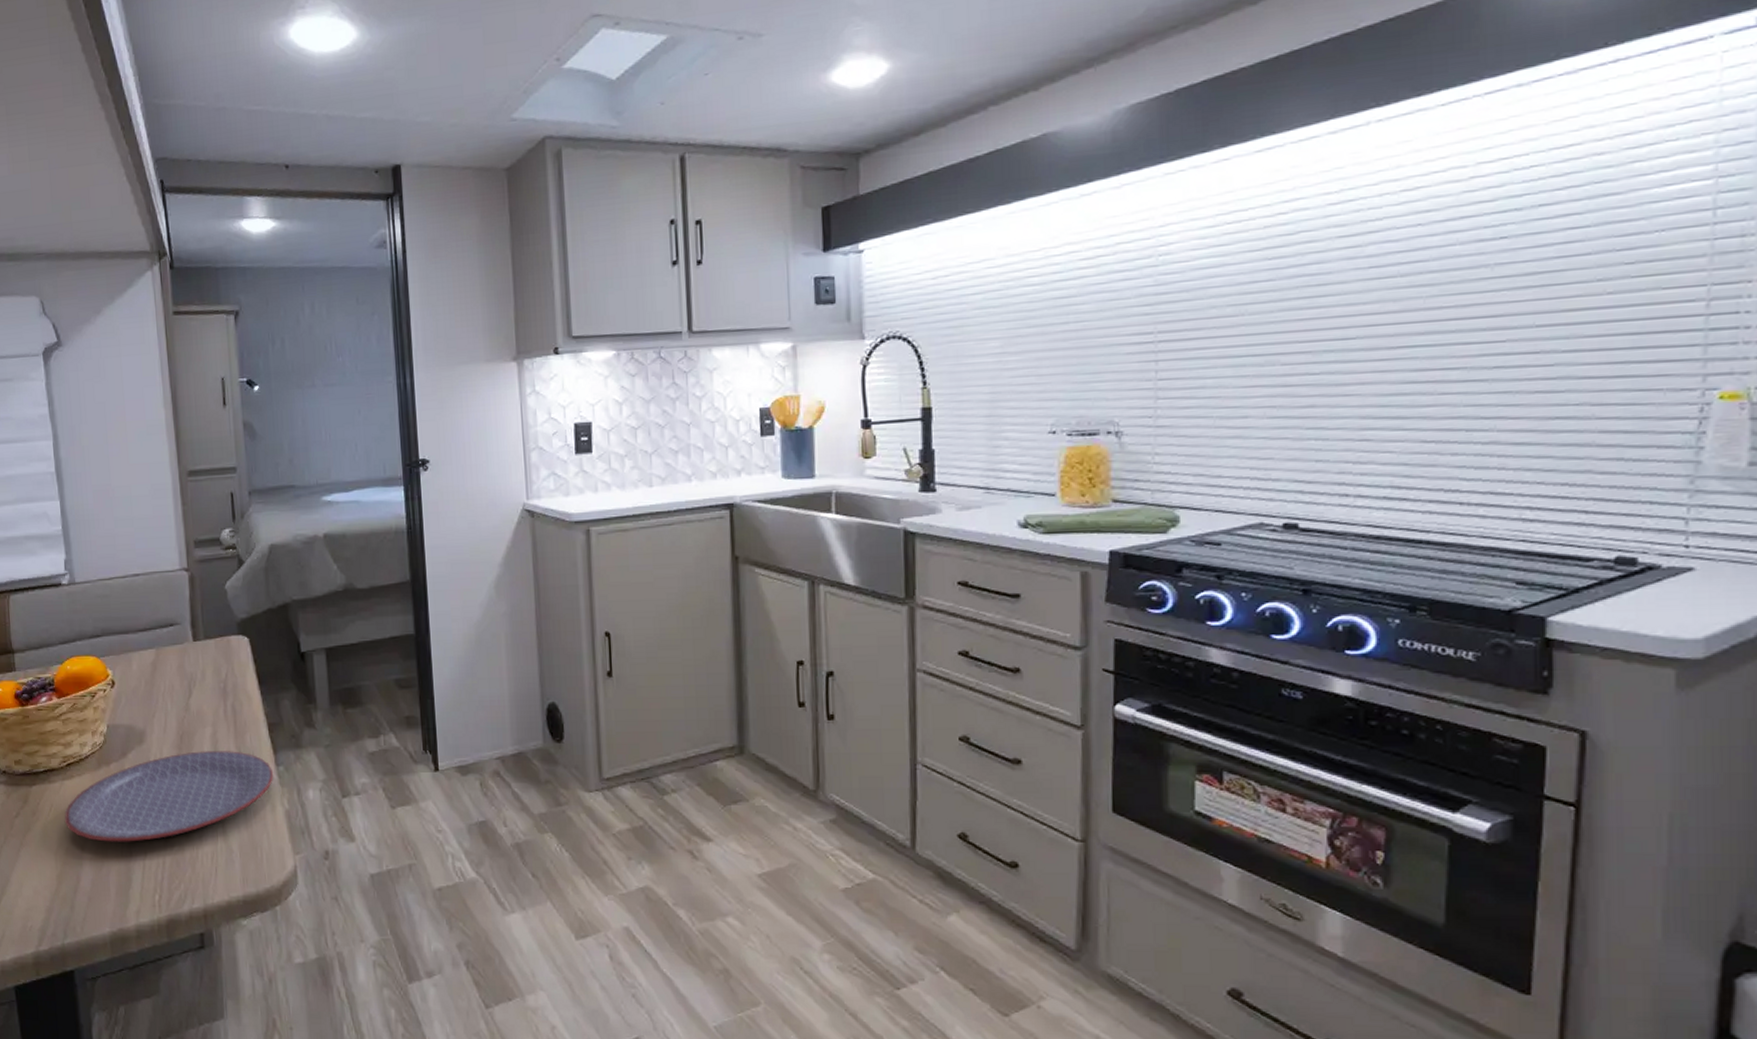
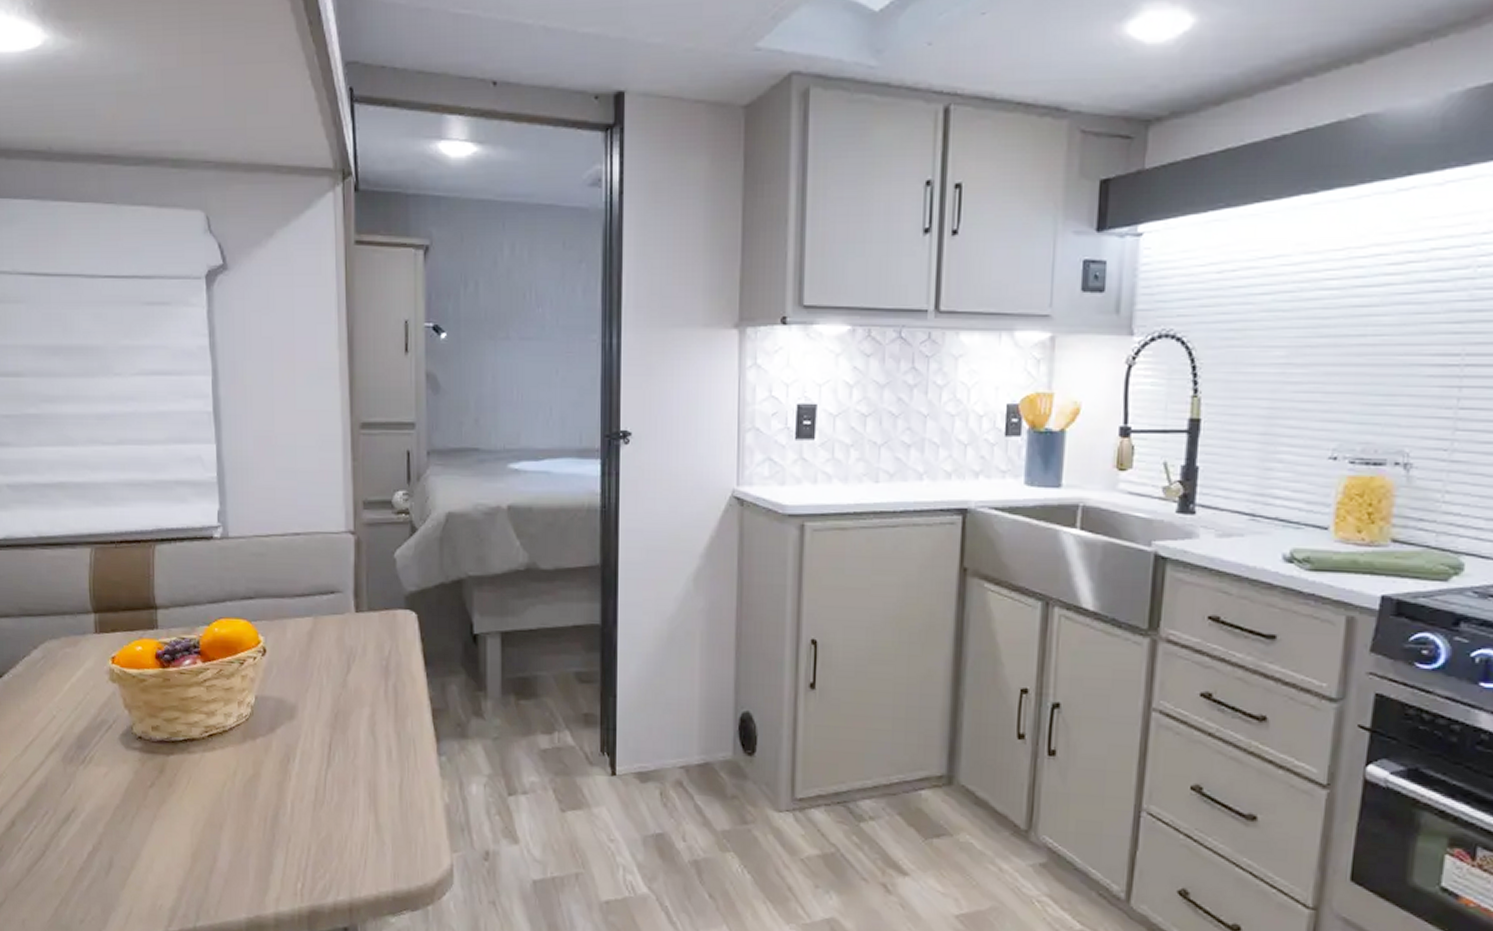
plate: present [64,751,273,842] -> none [203,732,434,824]

